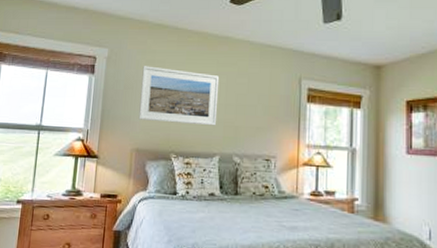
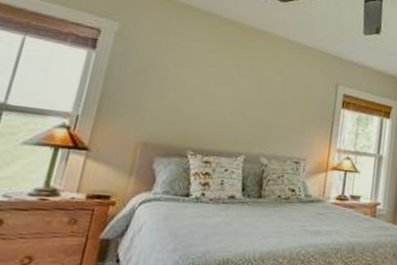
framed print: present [138,66,220,126] -> none [150,49,254,124]

